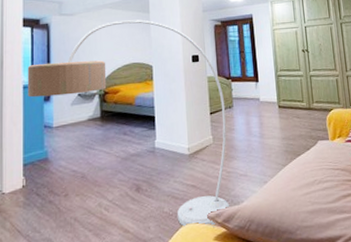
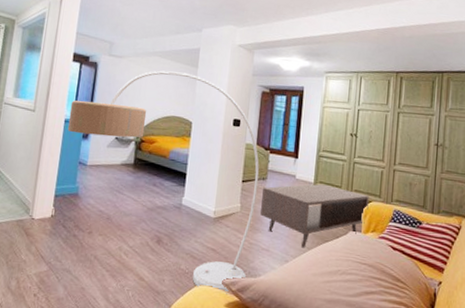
coffee table: none [231,101,331,166] -> present [260,184,369,248]

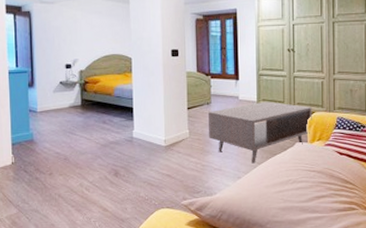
floor lamp: present [67,70,260,294] -> none [11,10,204,214]

